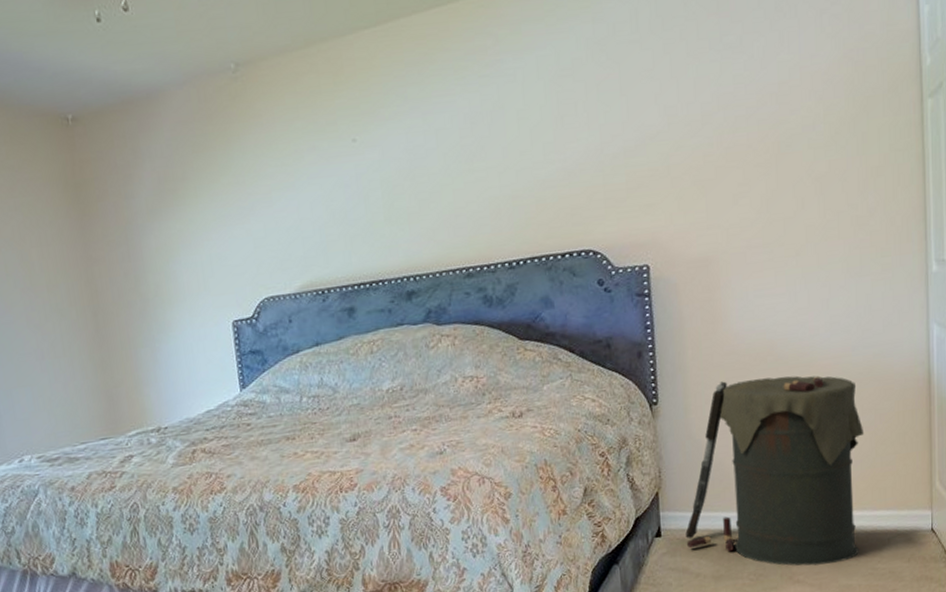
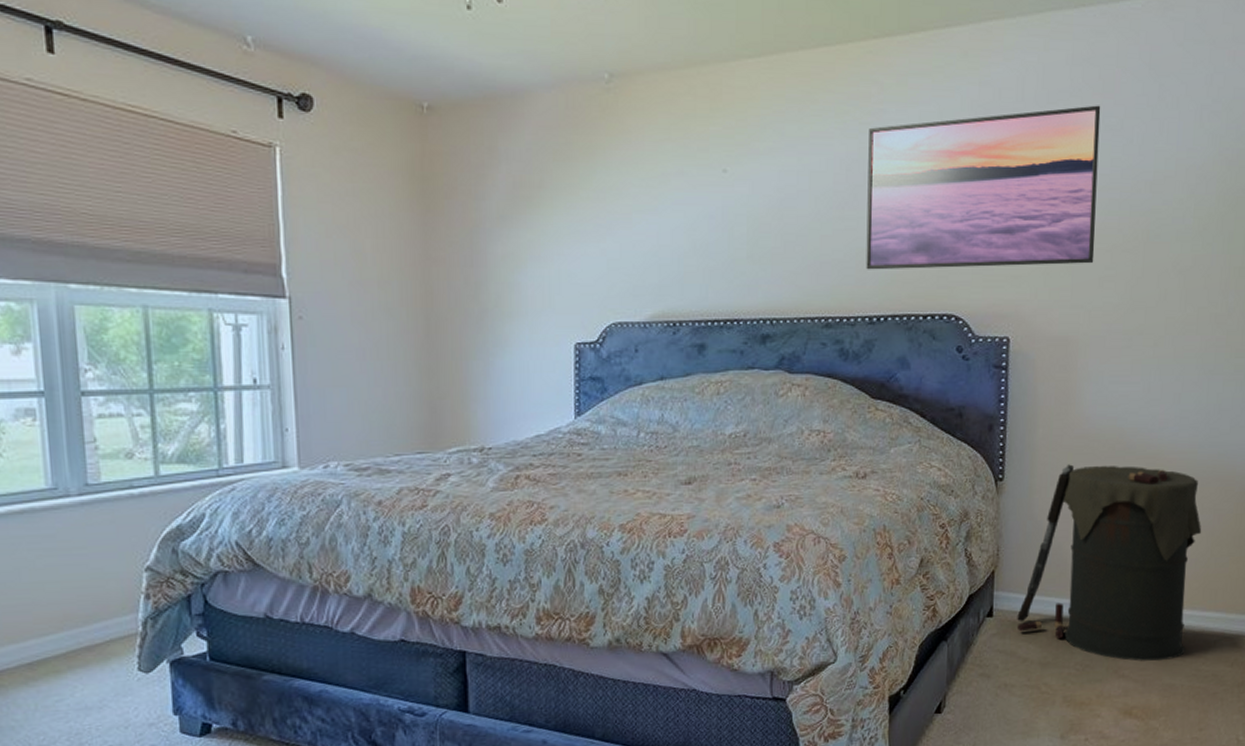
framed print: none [489,25,726,217] -> present [866,105,1101,270]

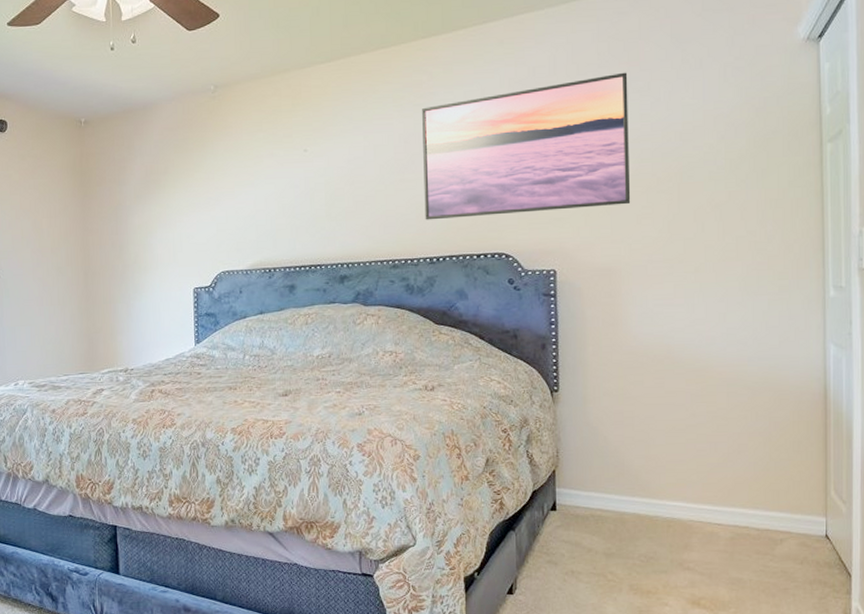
laundry basket: present [1017,464,1202,662] -> none [579,377,758,556]

